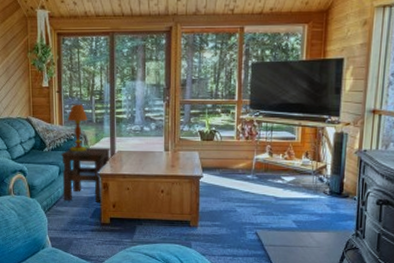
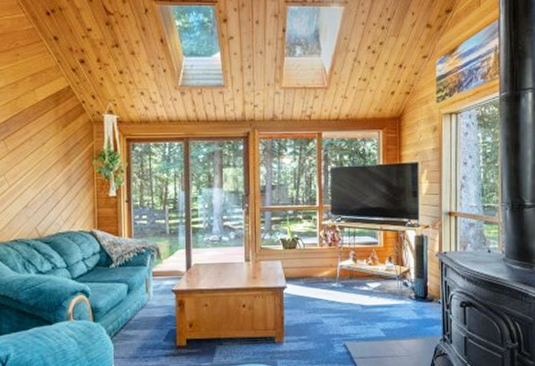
side table: present [60,147,111,202] -> none [129,260,187,324]
table lamp: present [67,104,90,155] -> none [137,214,163,270]

